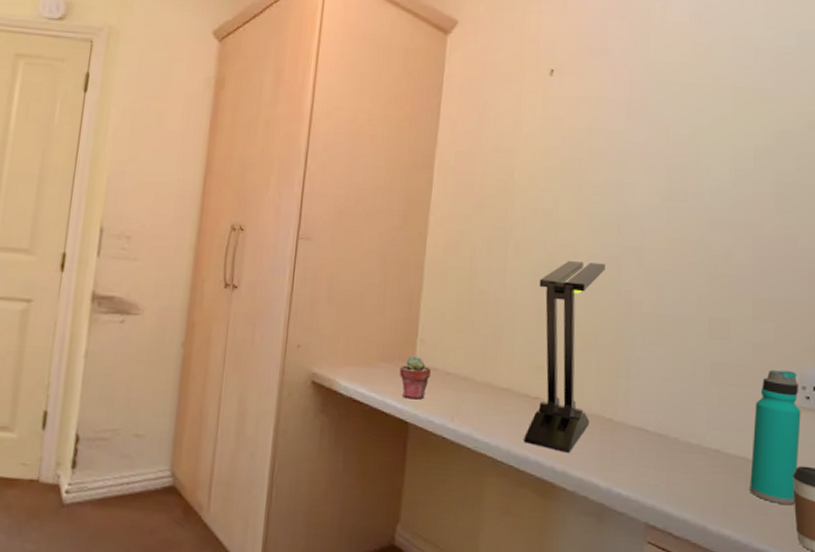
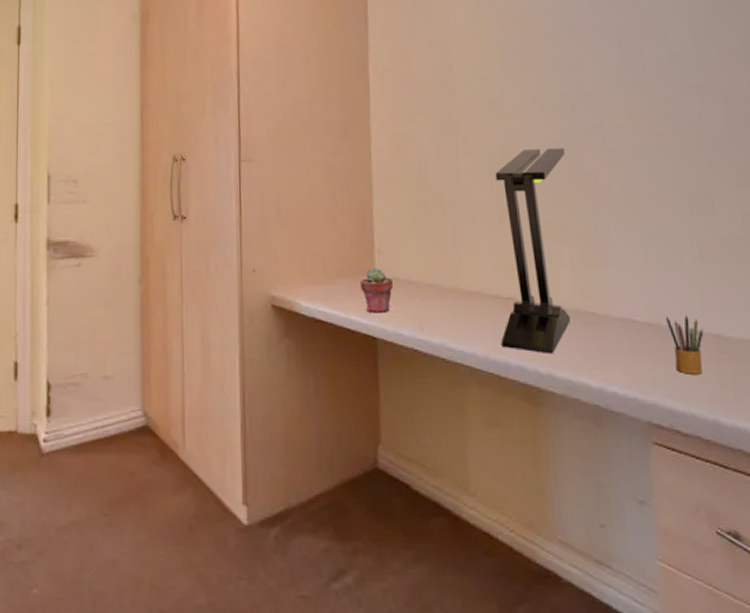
pencil box: none [674,429,705,484] -> present [666,316,704,374]

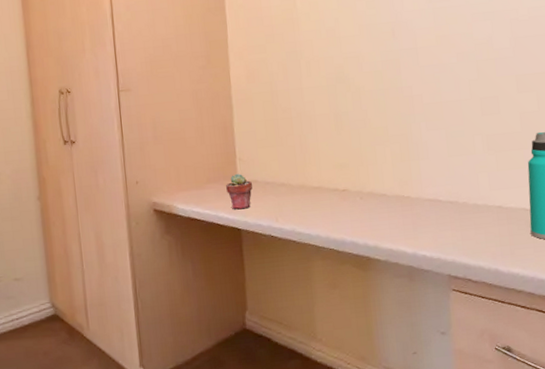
desk lamp: present [495,148,570,355] -> none [332,67,391,231]
pencil box: present [666,316,704,374] -> none [463,193,490,237]

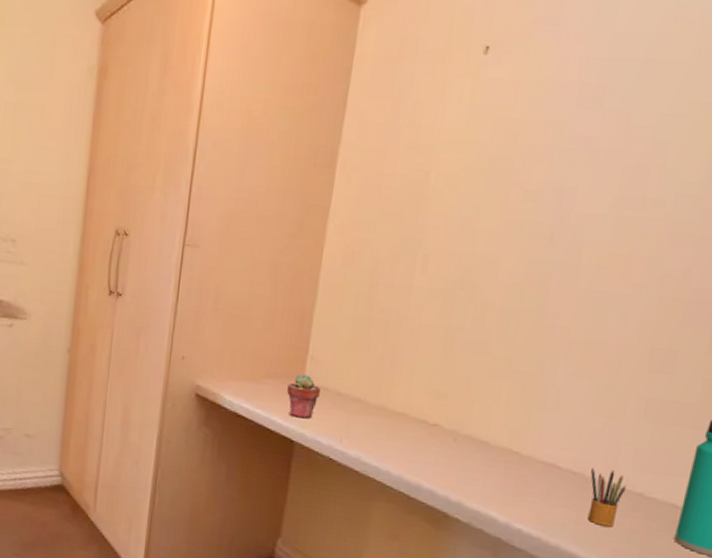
pencil box: none [463,193,490,237] -> present [587,467,627,527]

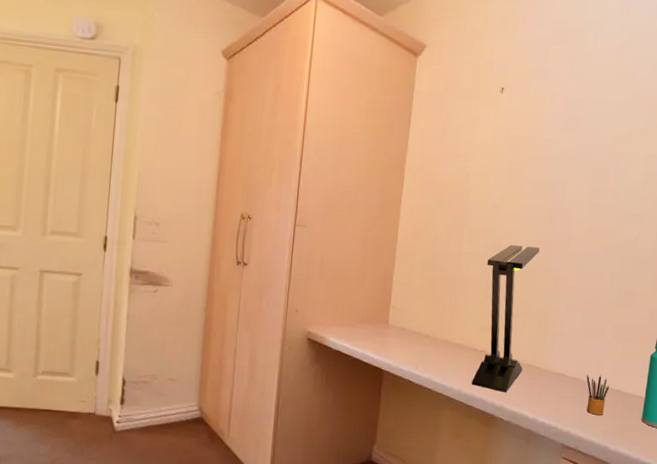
potted succulent: present [287,373,320,419] -> none [376,319,400,352]
desk lamp: none [417,277,530,485] -> present [472,245,540,393]

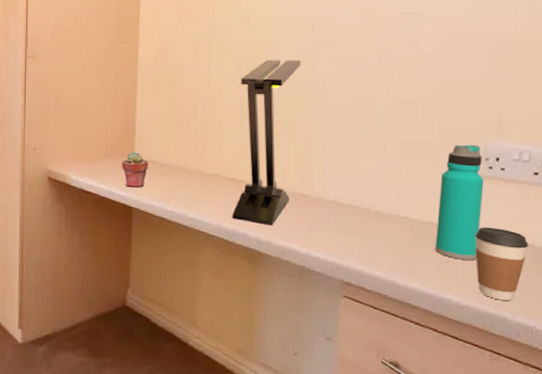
potted succulent: none [376,319,400,352] -> present [122,151,148,188]
pencil box: present [587,374,610,415] -> none [366,201,394,246]

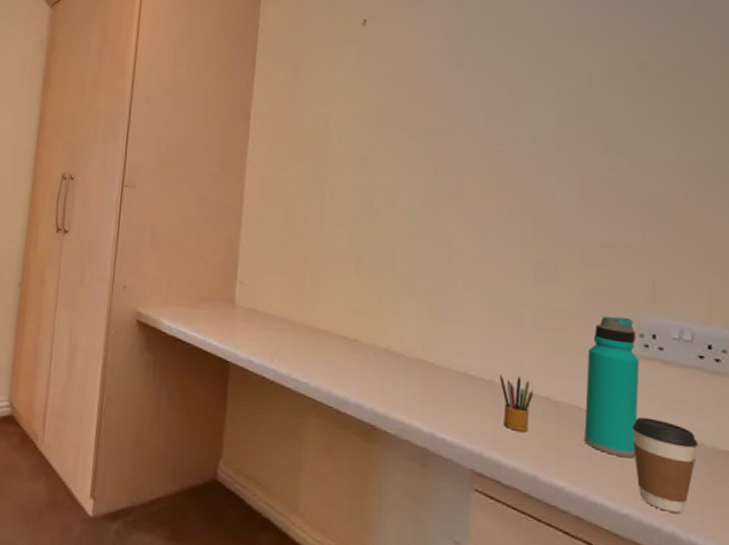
potted succulent: present [122,151,148,188] -> none [220,297,250,340]
desk lamp: present [232,60,301,226] -> none [343,205,423,397]
pencil box: none [366,201,394,246] -> present [500,374,534,432]

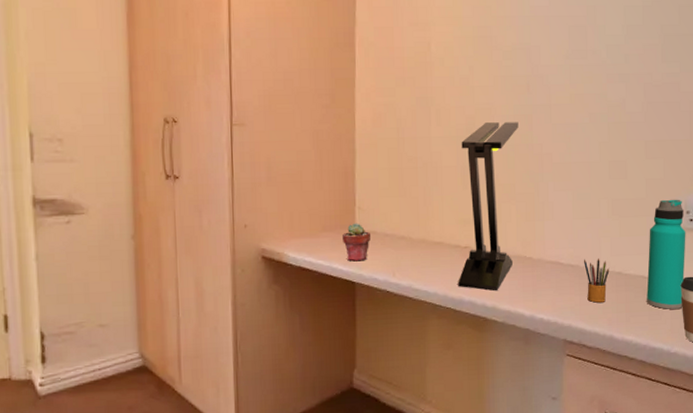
potted succulent: none [220,297,250,340] -> present [342,223,370,262]
desk lamp: none [343,205,423,397] -> present [458,122,519,291]

